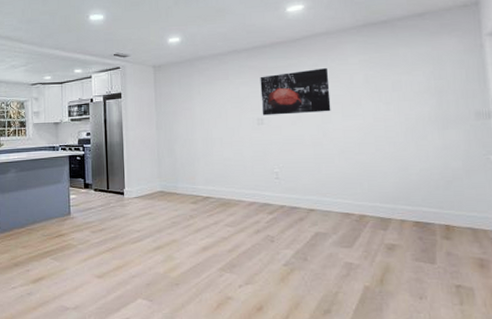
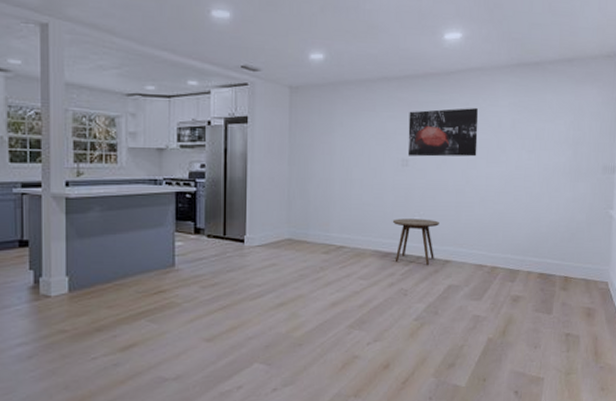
side table: none [253,171,300,213] -> present [392,219,439,265]

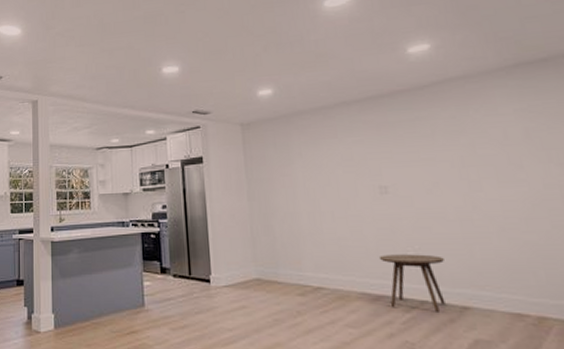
wall art: present [407,107,479,157] -> none [378,119,481,182]

